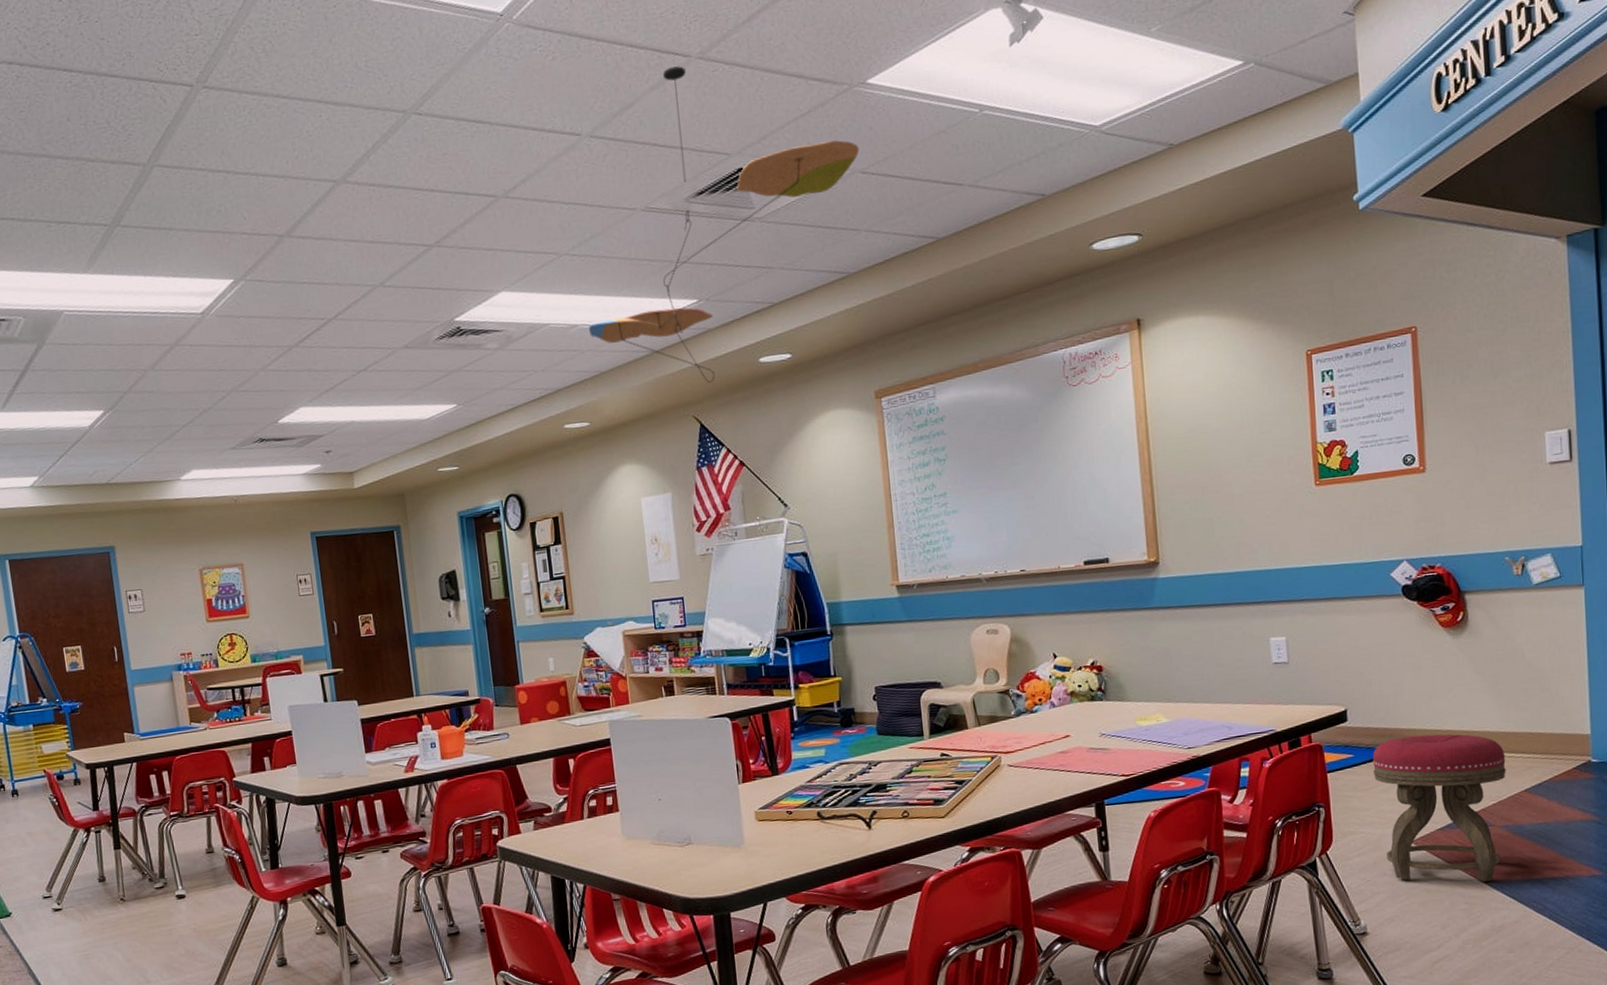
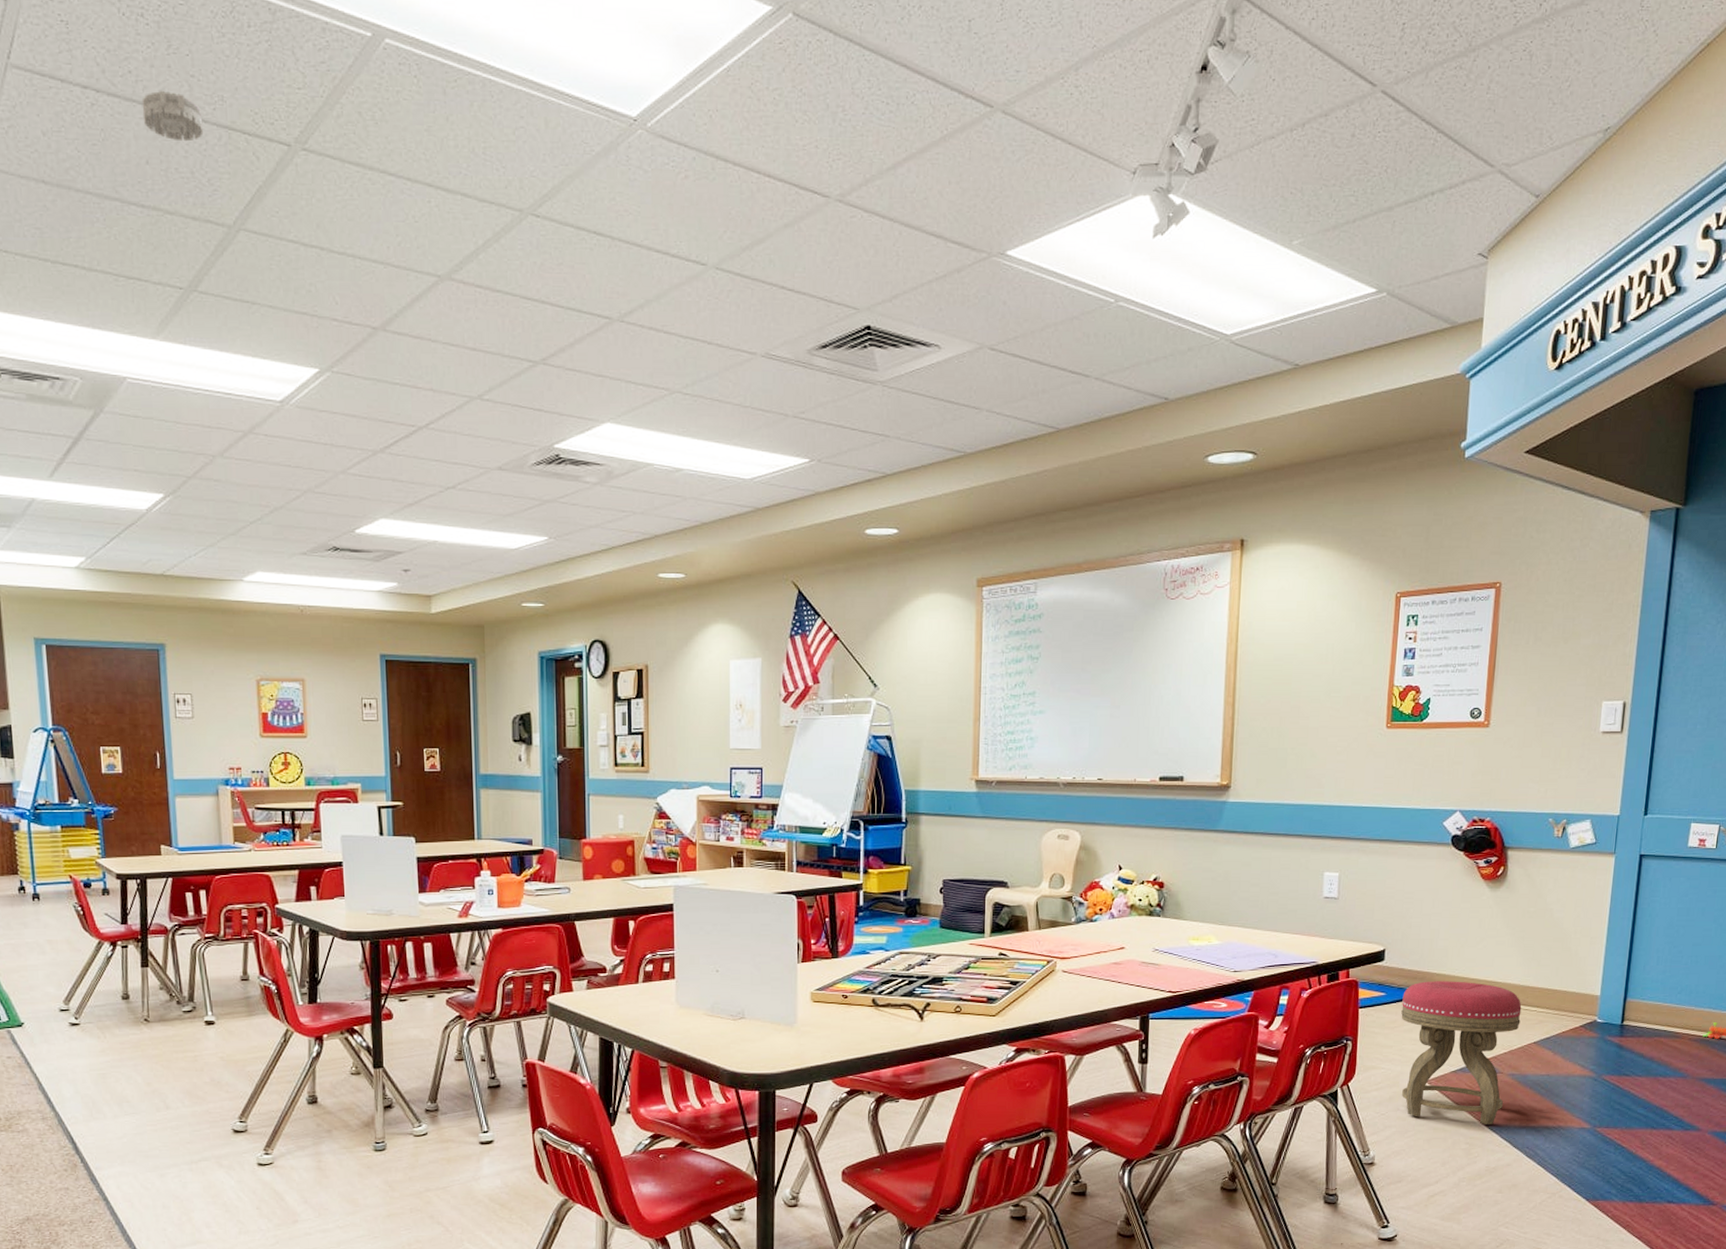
smoke detector: none [60,55,116,97] -> present [142,90,204,142]
ceiling mobile: present [589,66,860,383] -> none [695,206,991,549]

